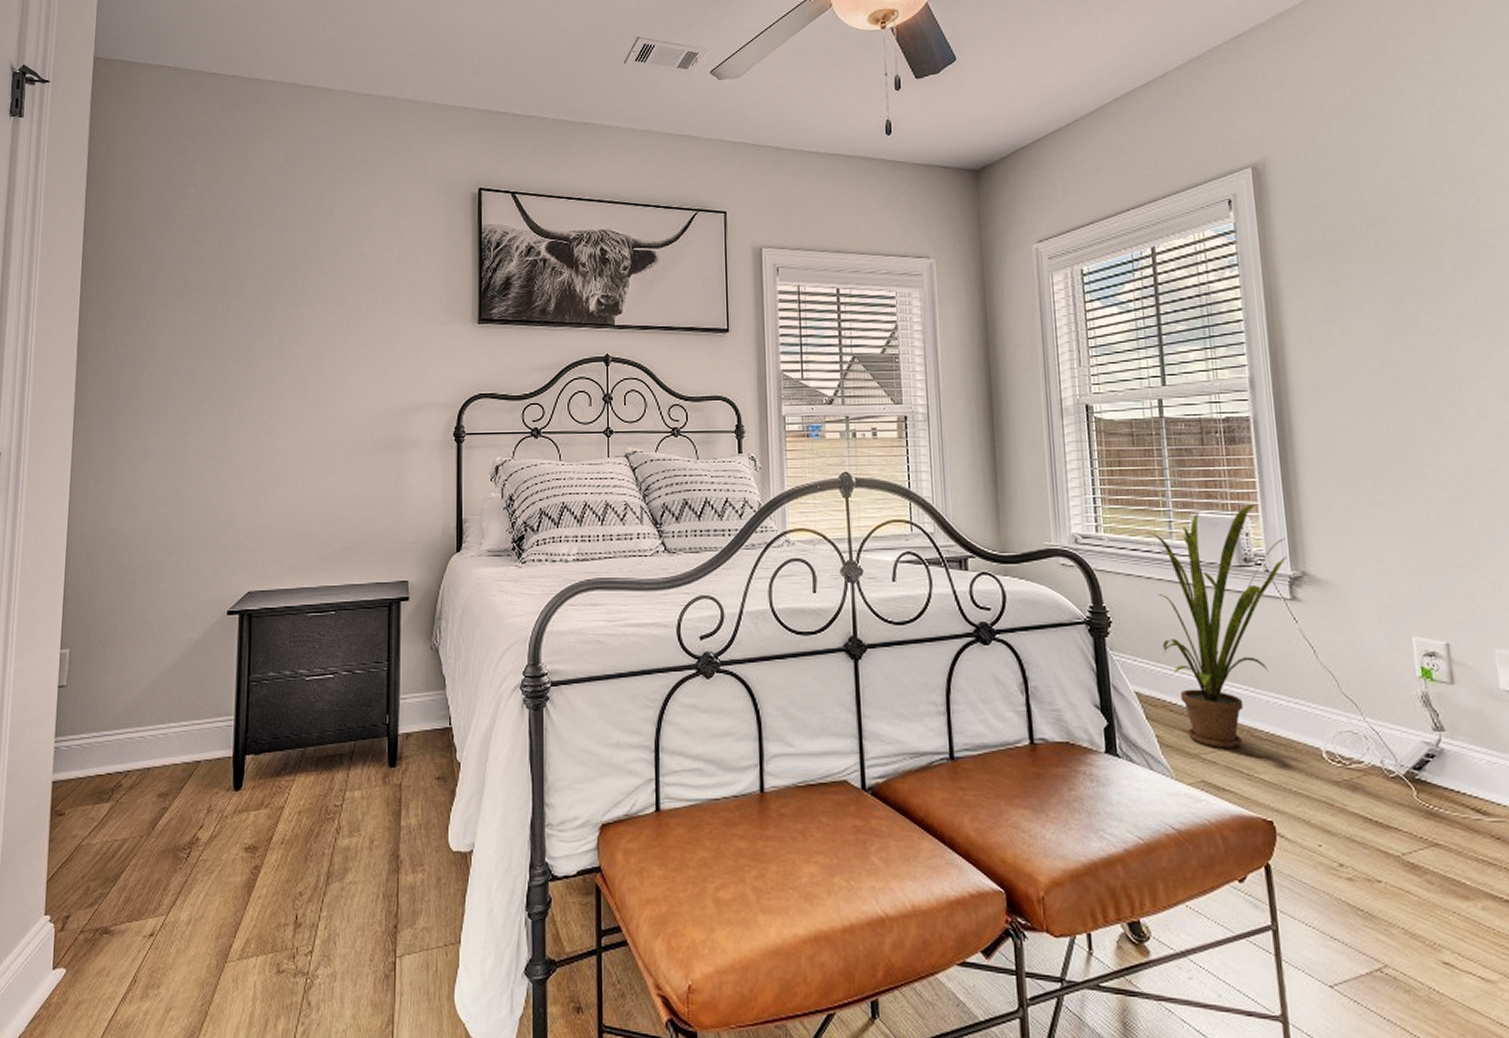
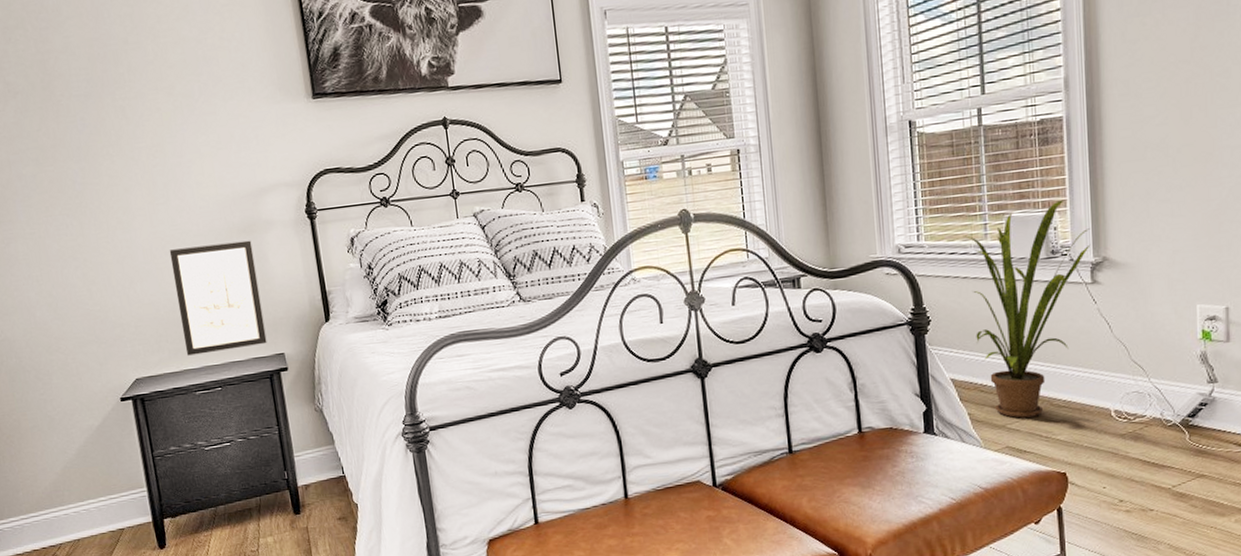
wall art: none [305,457,394,573] -> present [169,240,267,356]

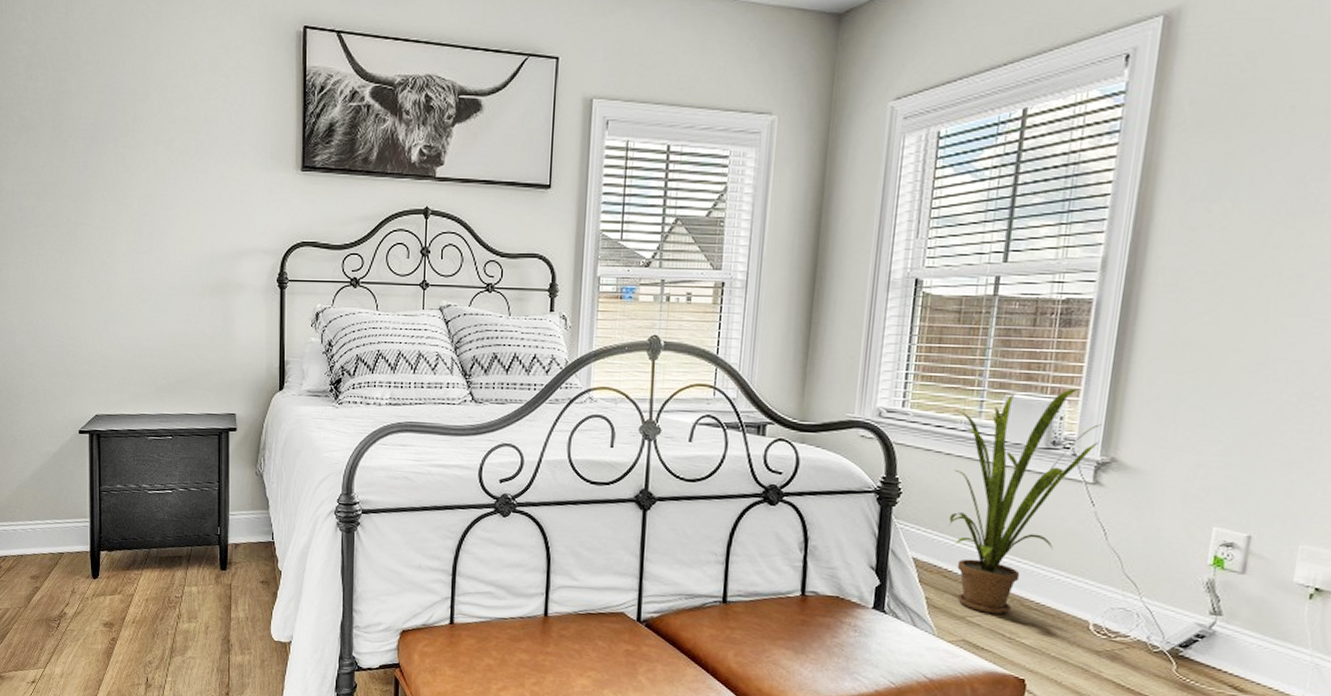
wall art: present [169,240,267,356] -> none [144,298,222,402]

